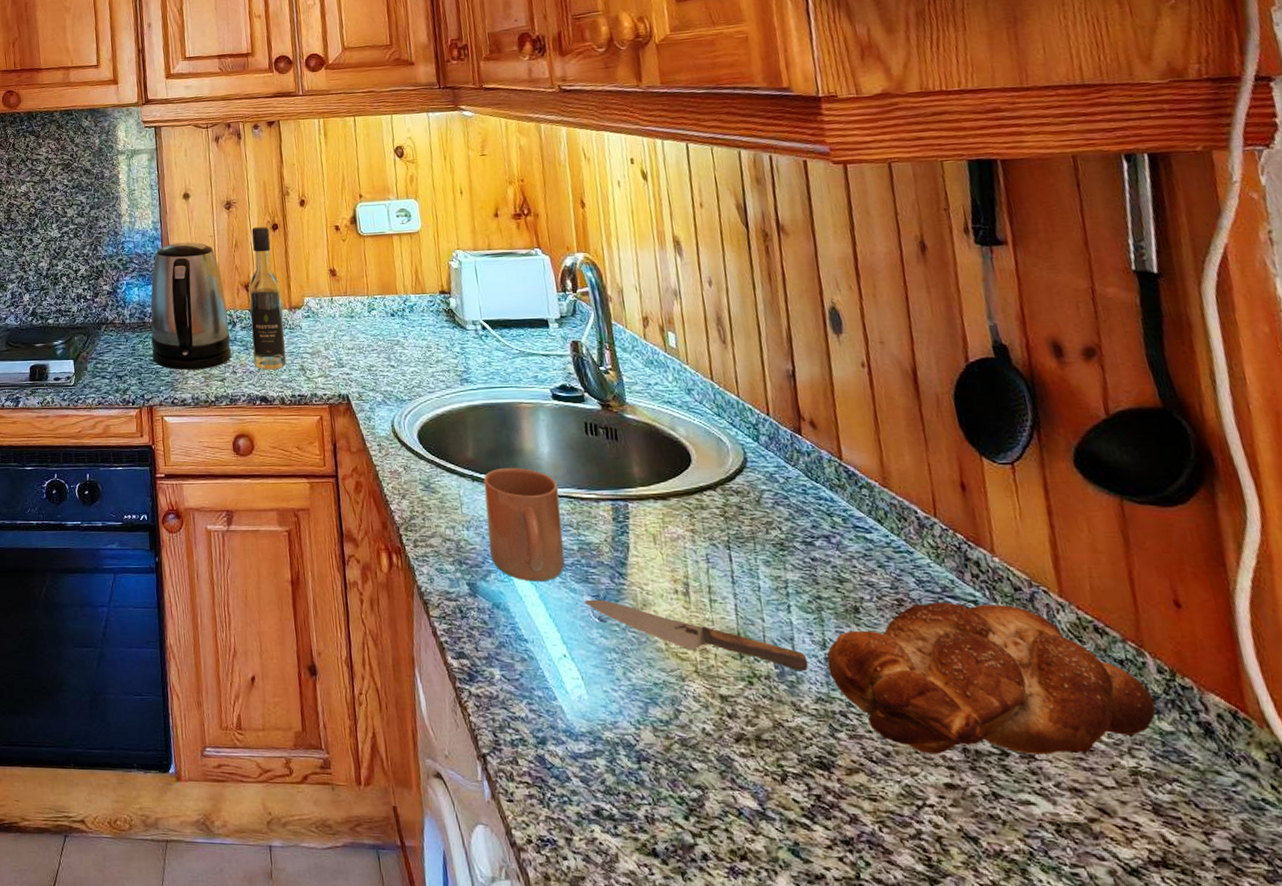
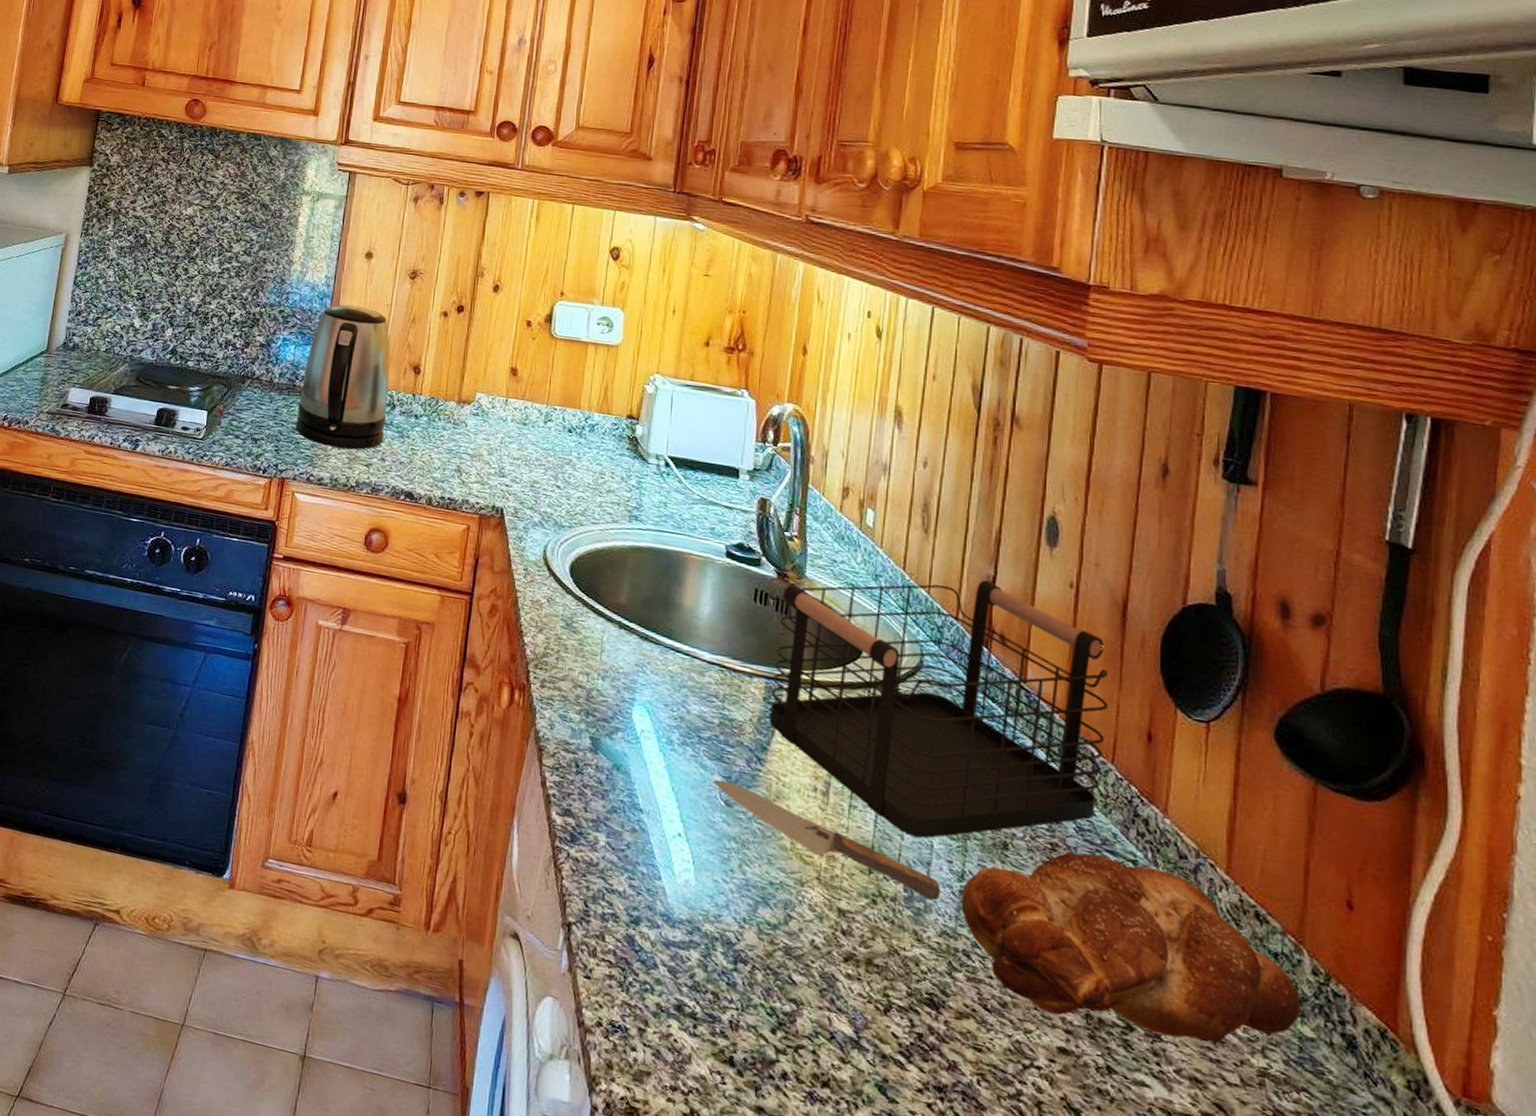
bottle: present [248,226,287,370] -> none [407,304,453,466]
mug: present [483,467,565,582] -> none [622,620,712,752]
dish rack: none [609,375,930,617] -> present [769,580,1108,838]

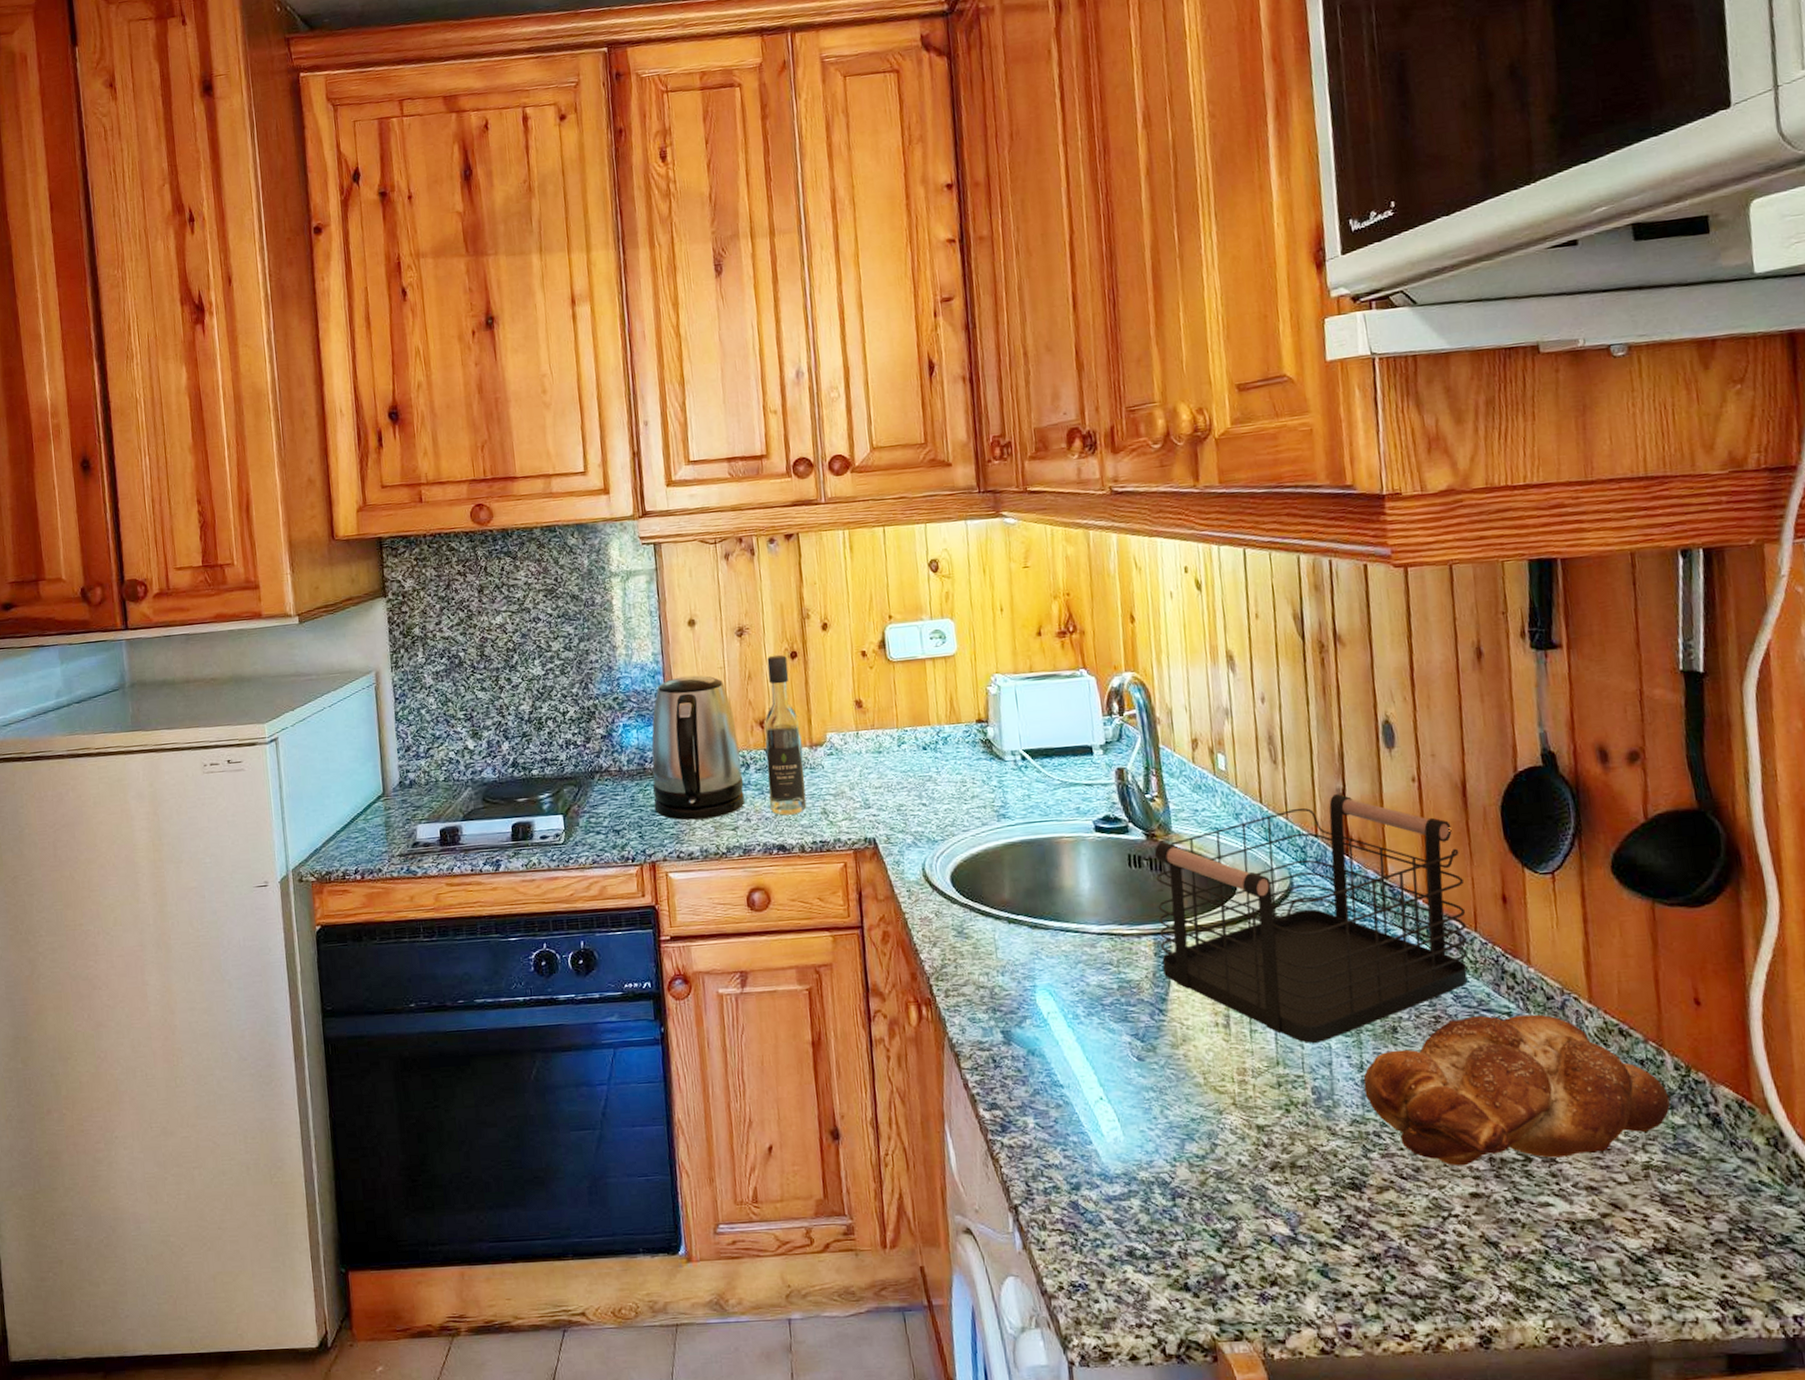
bottle: none [407,304,453,466] -> present [763,654,807,816]
kitchen knife: present [713,779,941,901] -> none [1122,1038,1345,1096]

